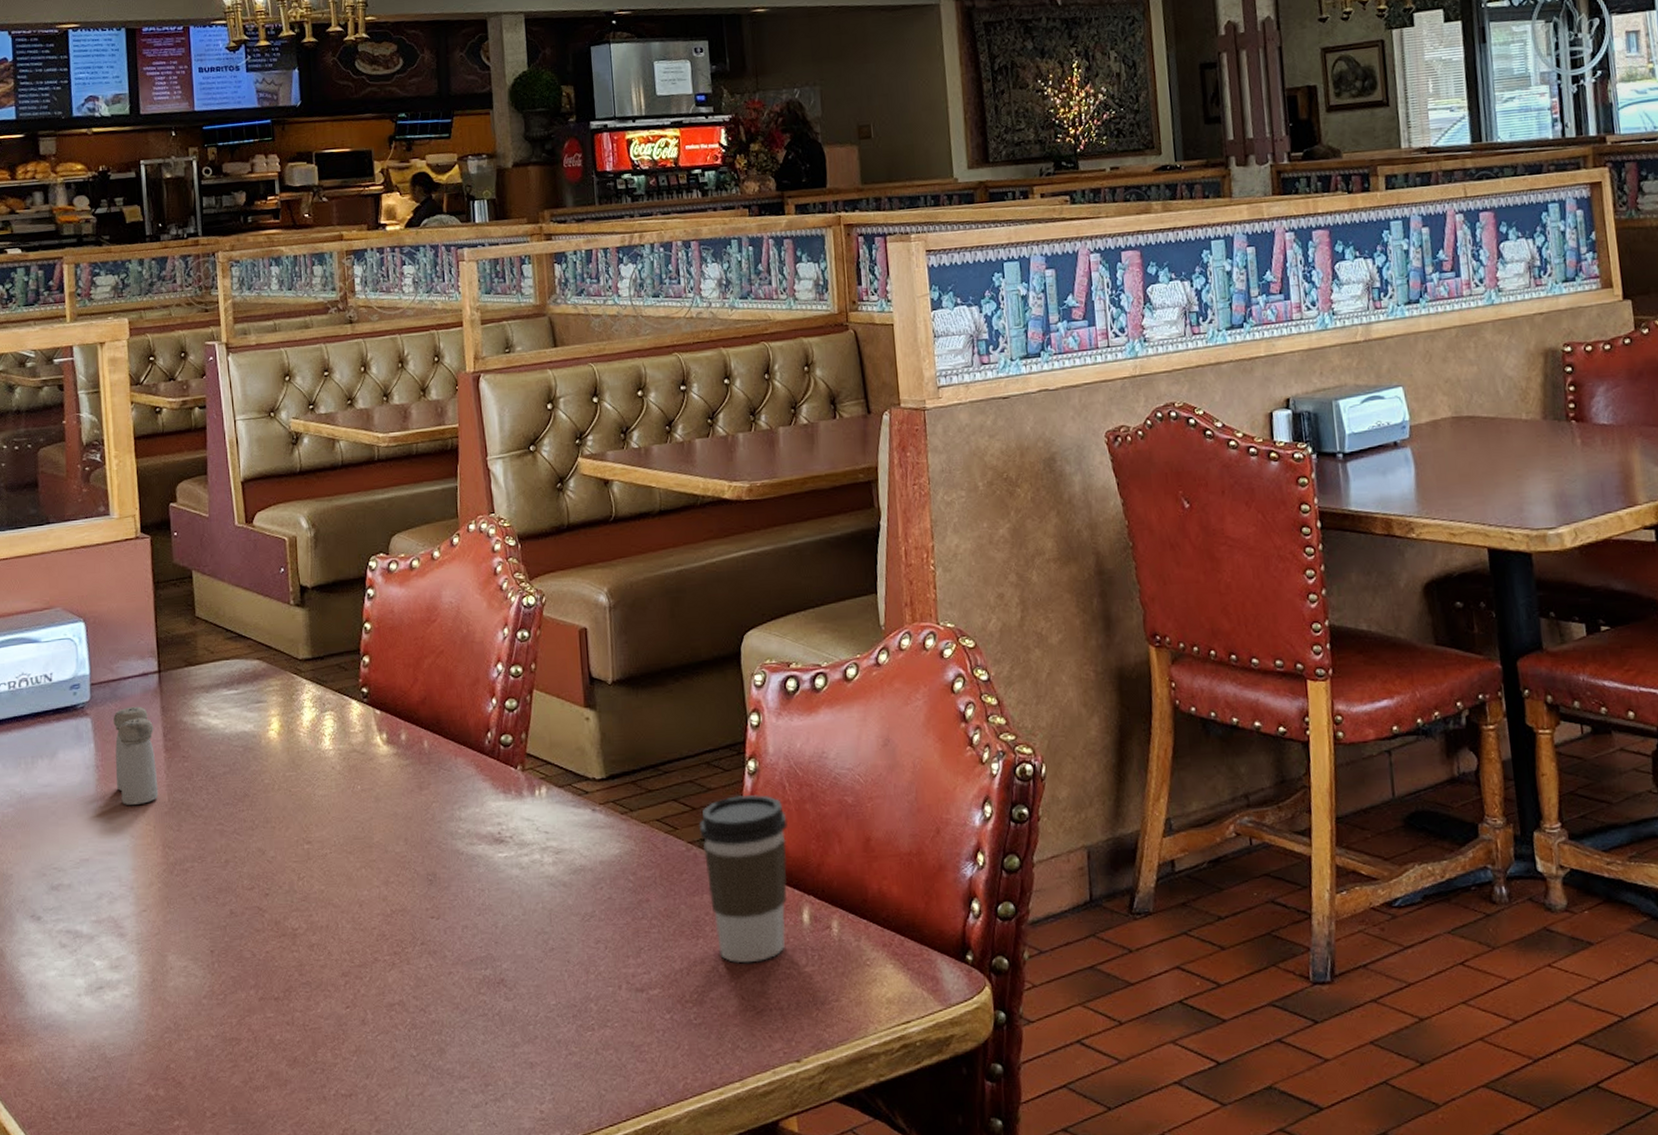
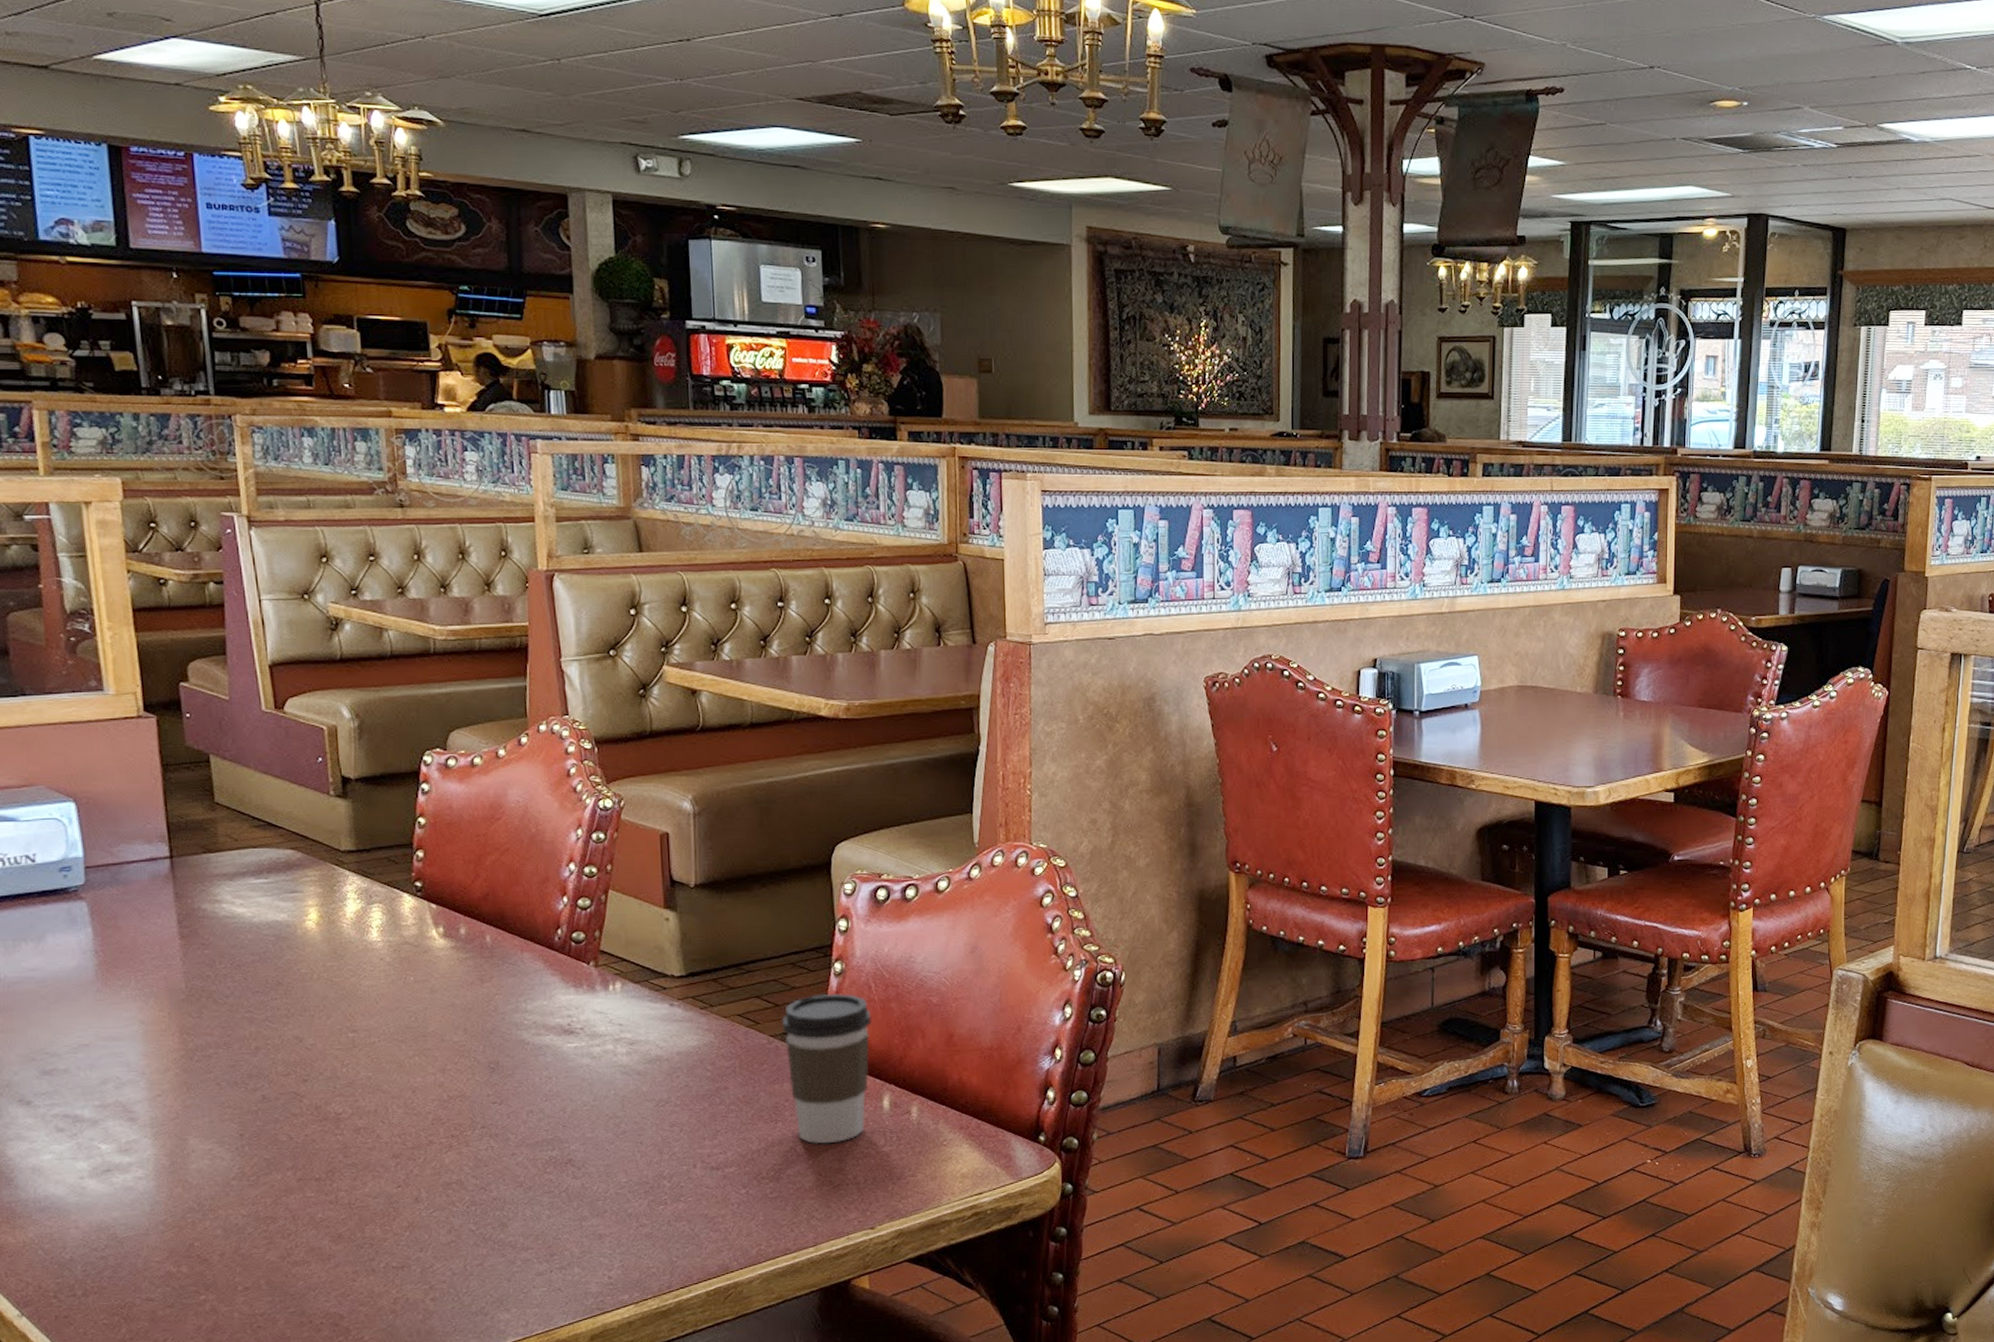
salt and pepper shaker: present [113,706,159,805] -> none [114,891,174,991]

